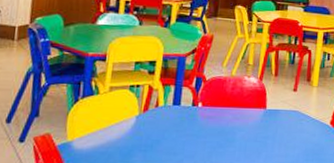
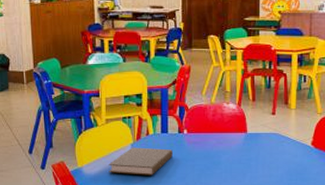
book: none [104,120,183,153] -> present [108,147,173,175]

